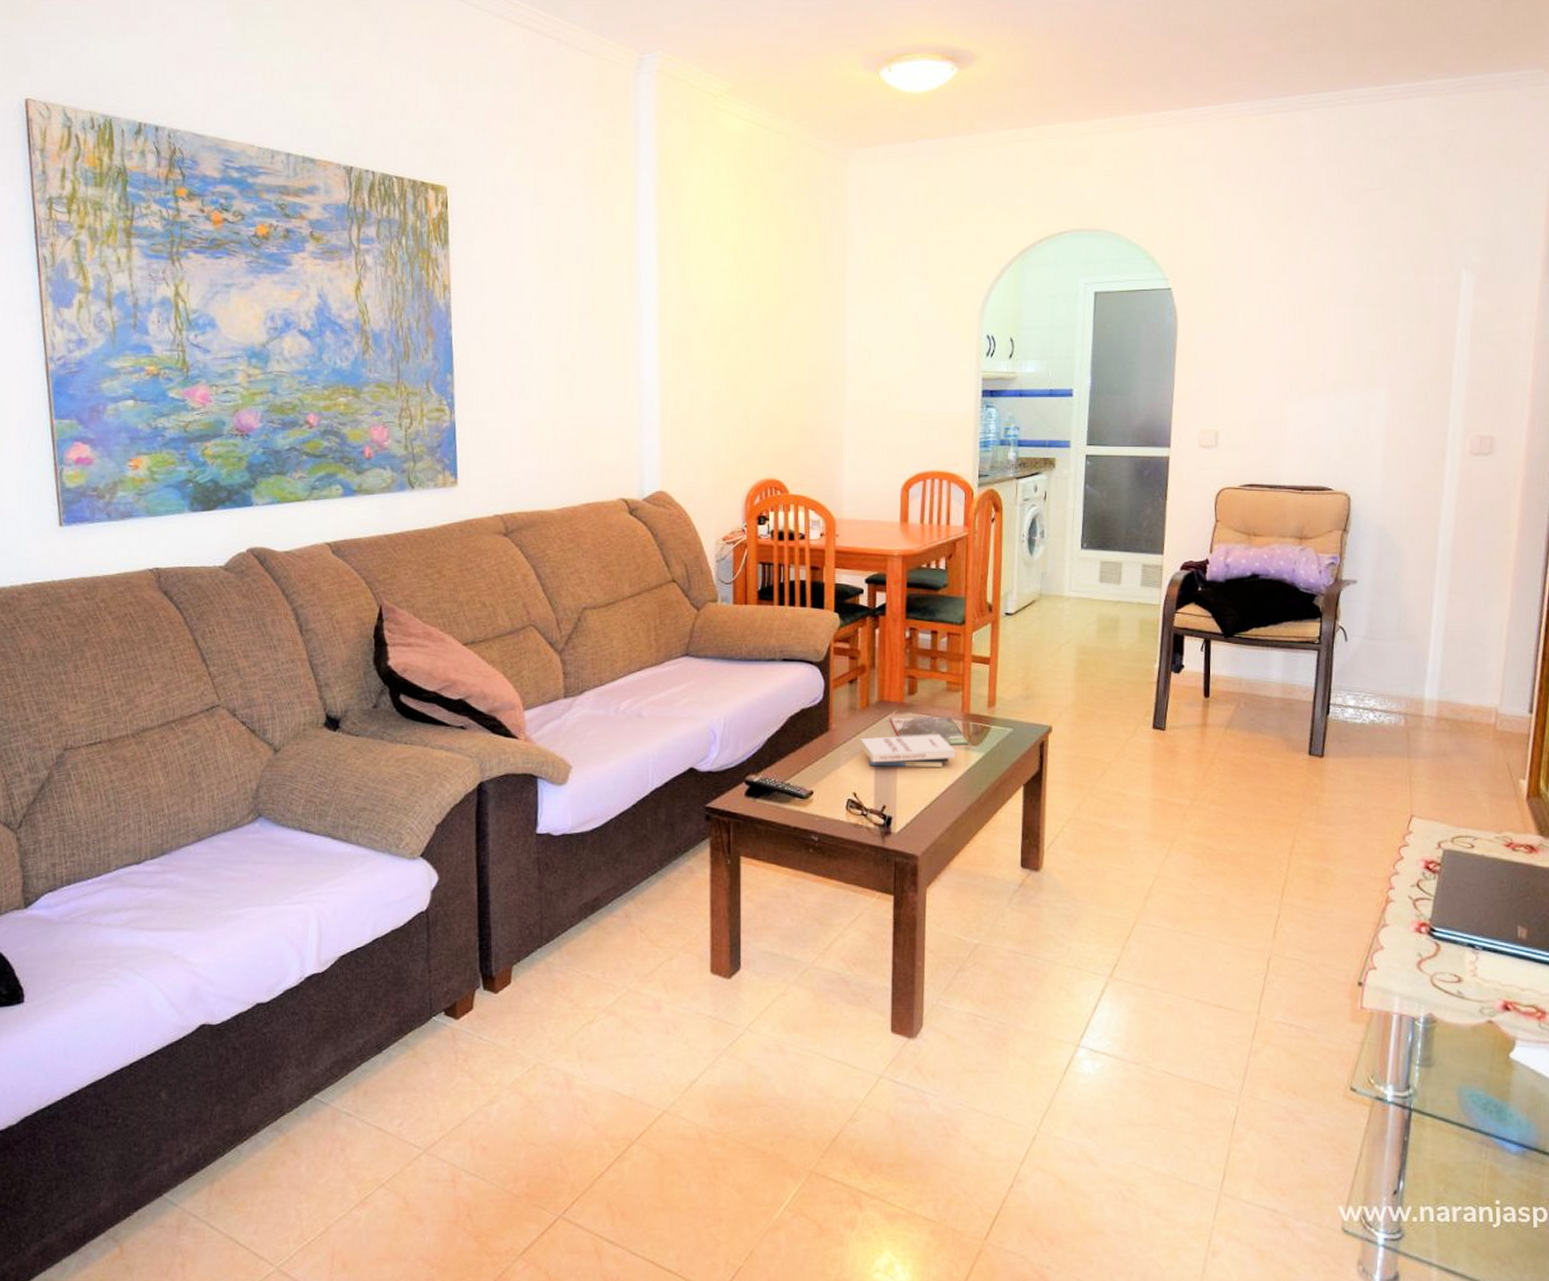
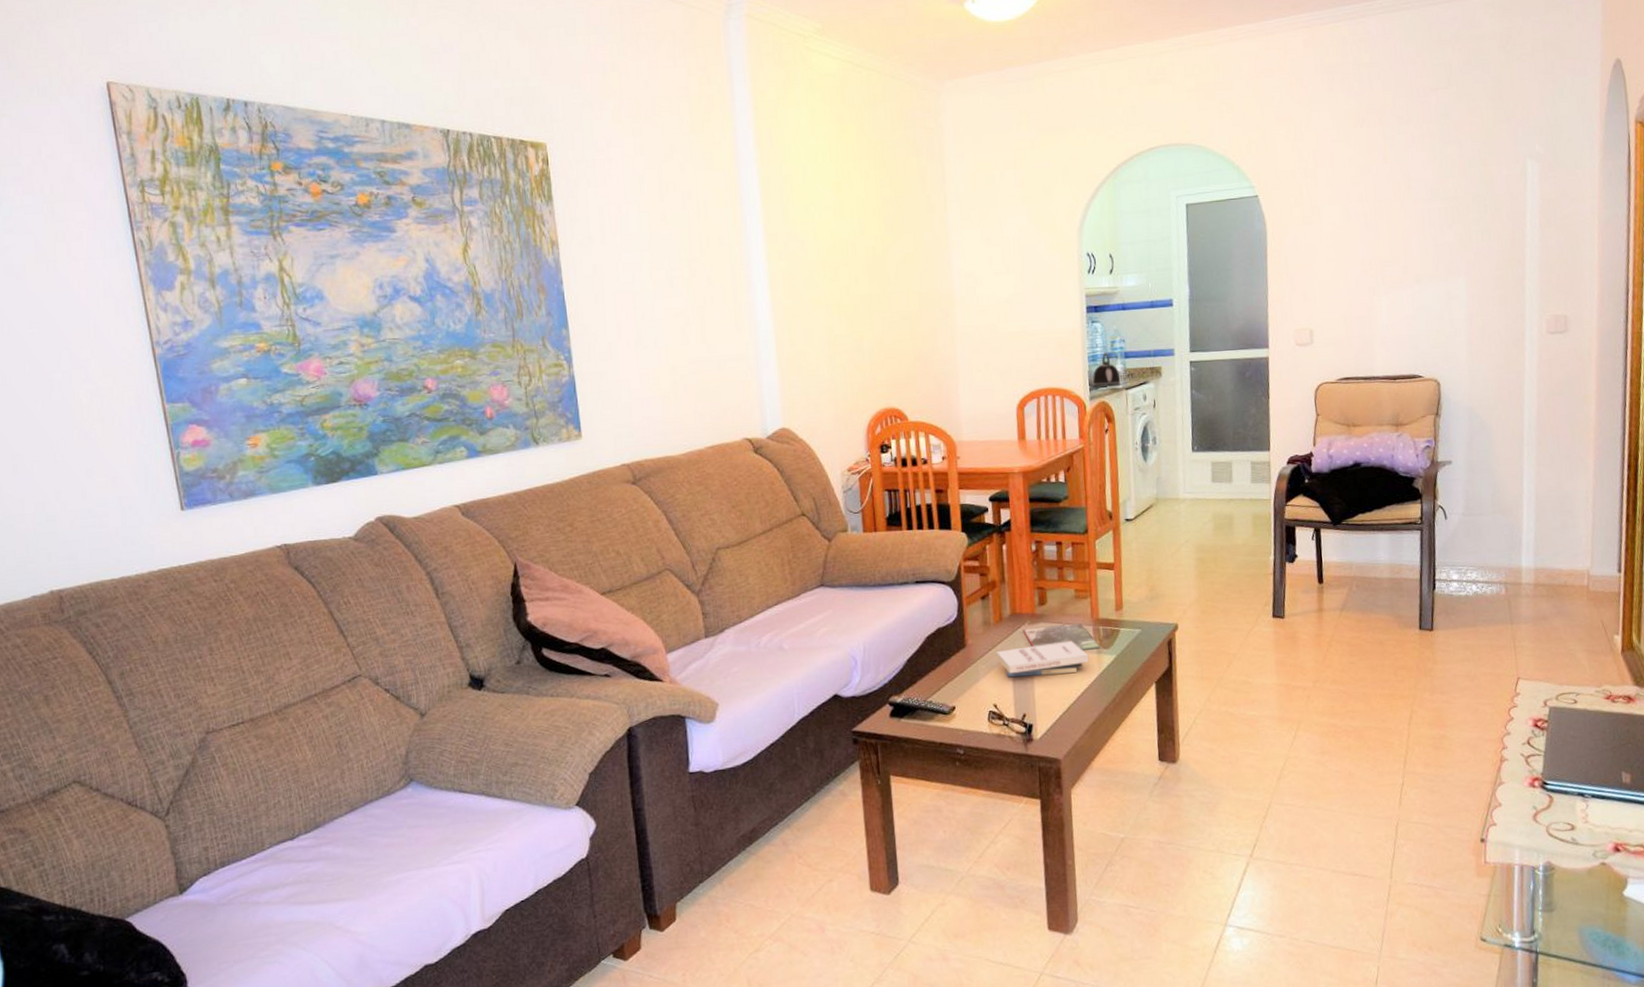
kettle: none [982,439,1012,475] -> present [1092,352,1121,388]

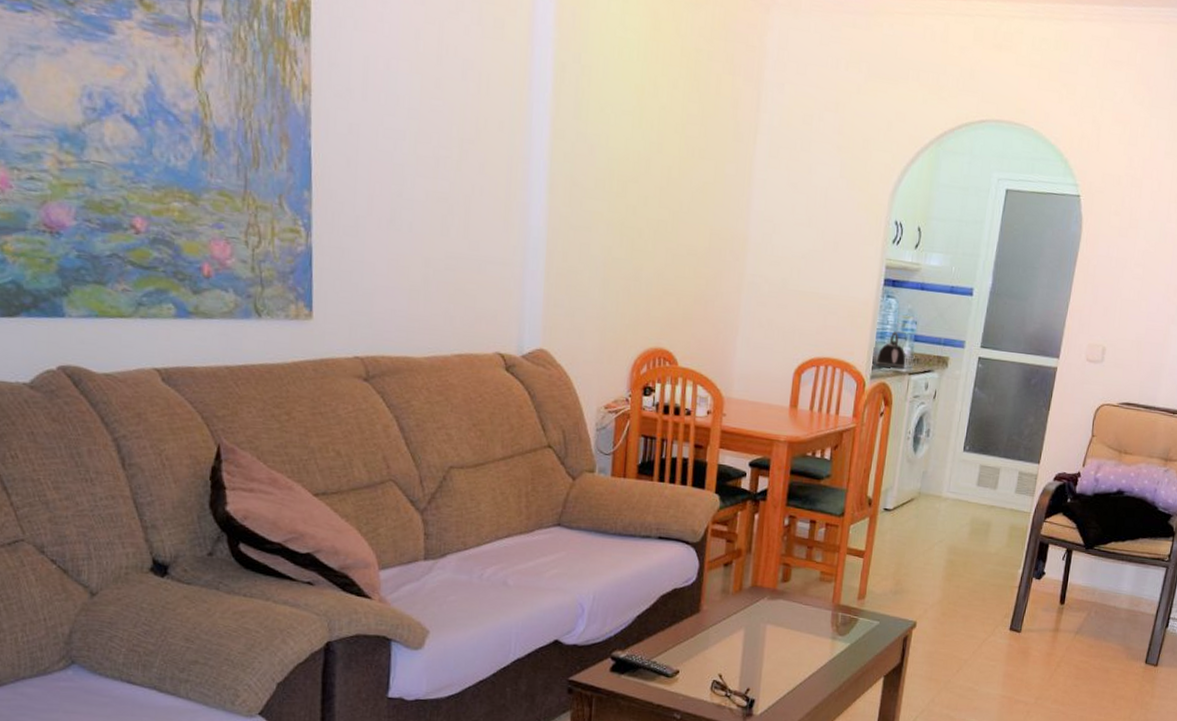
books: present [995,640,1089,678] -> none [729,621,823,656]
magazine: present [1023,623,1100,651] -> none [761,603,836,635]

